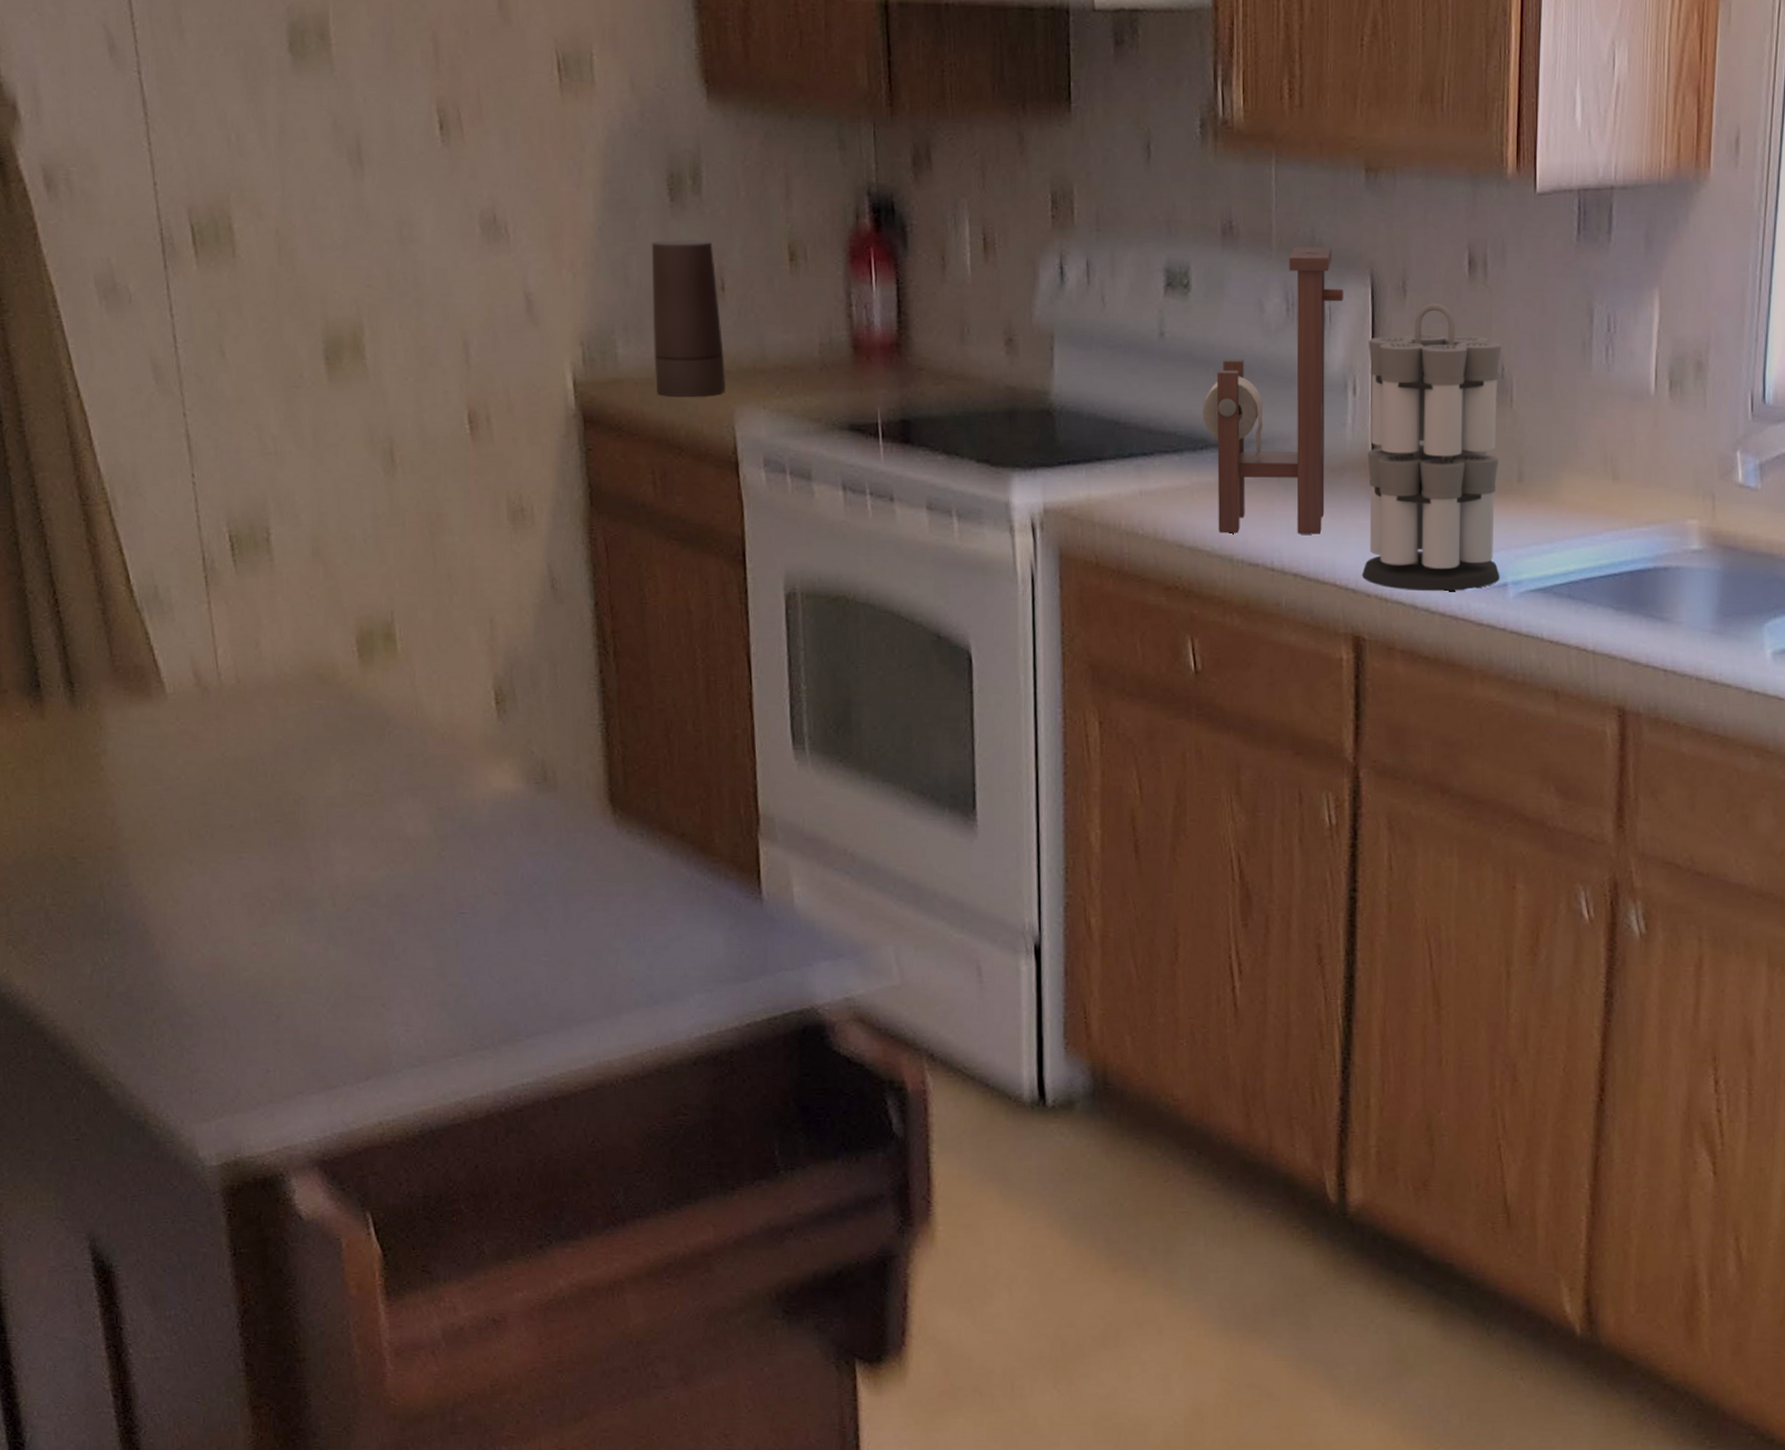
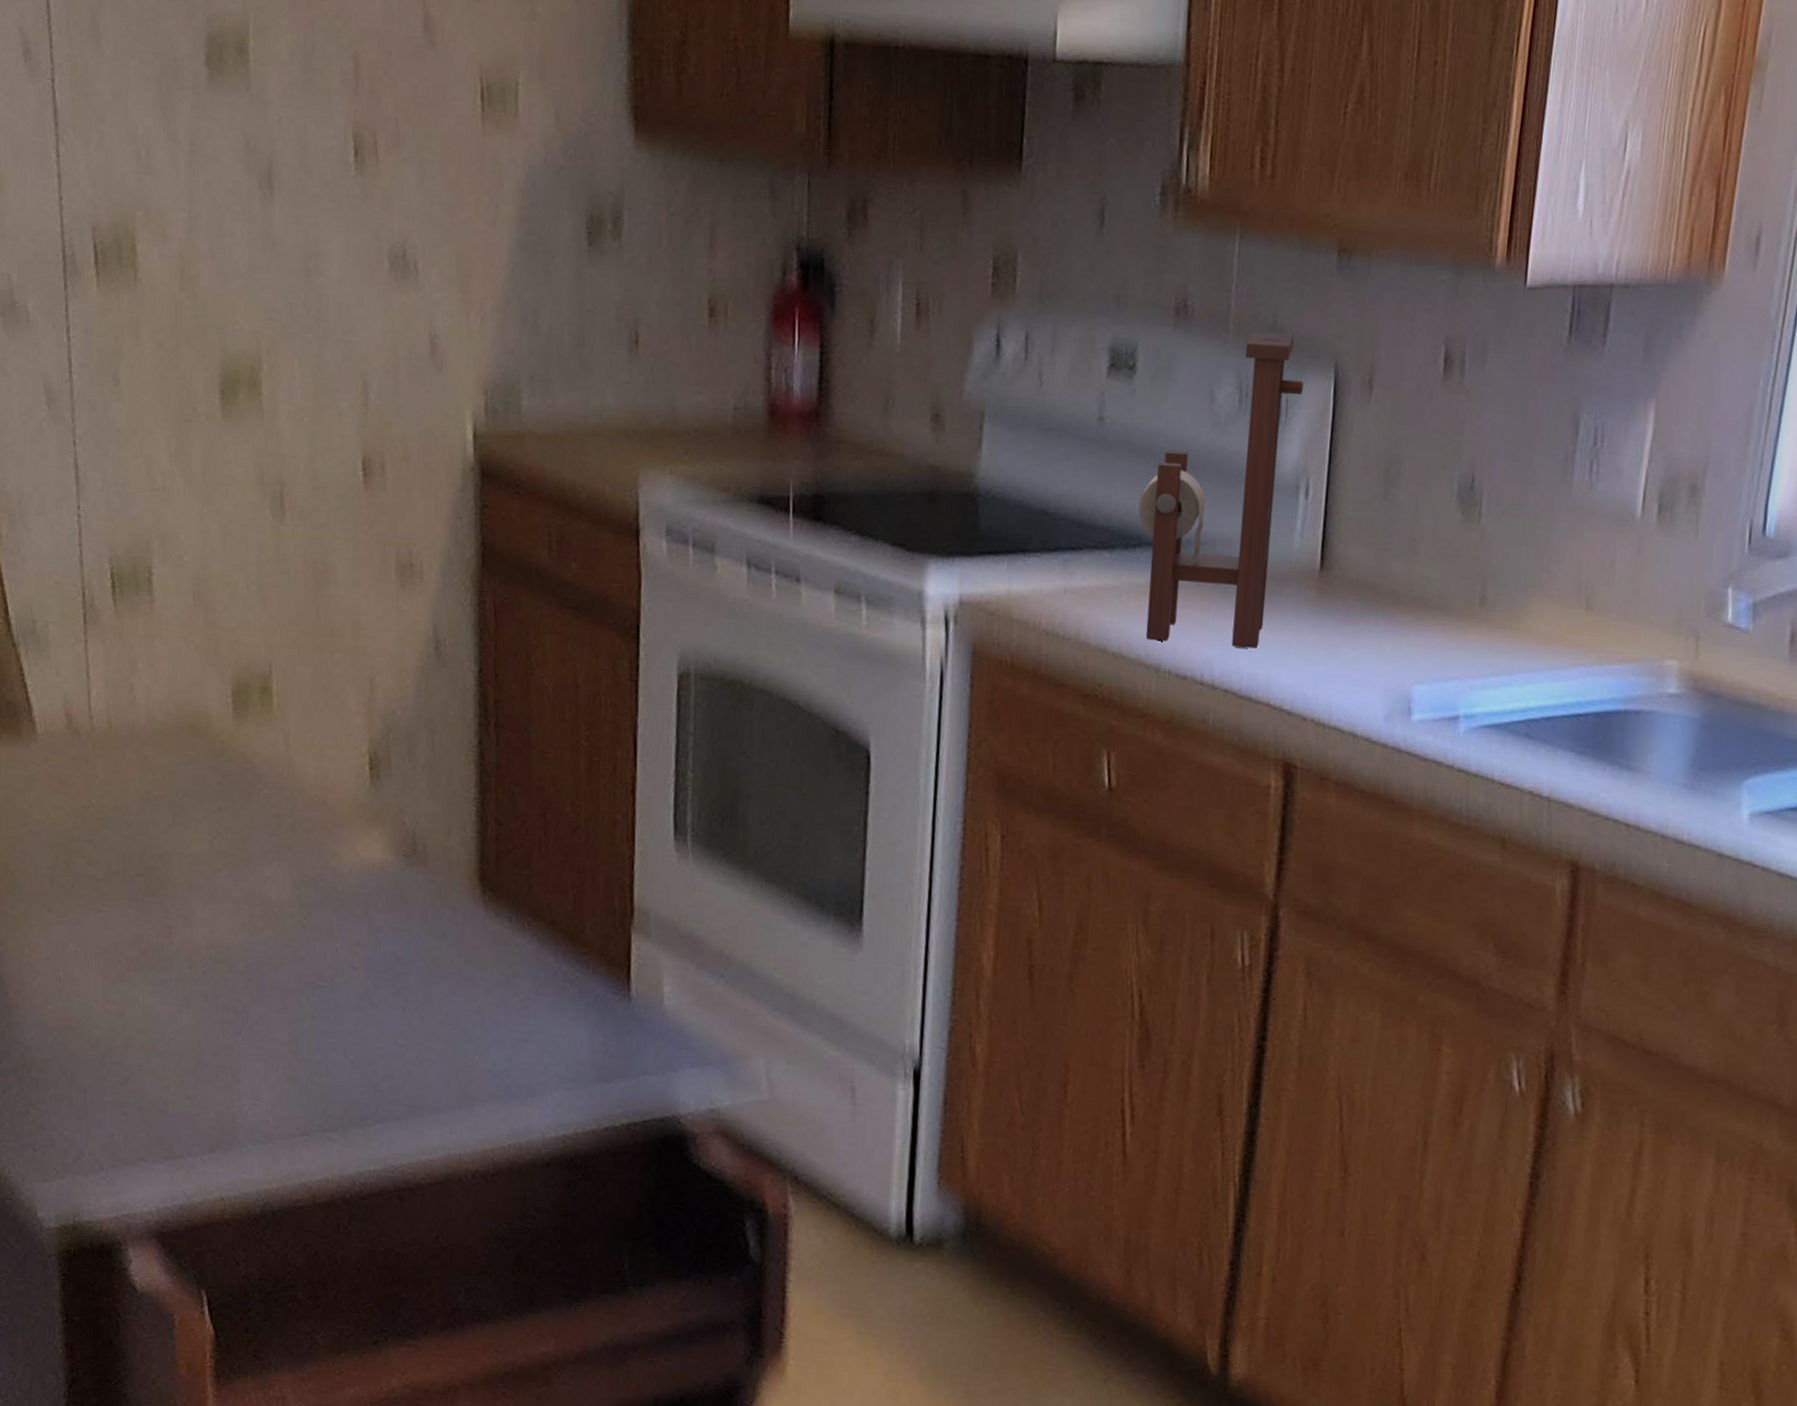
canister: present [651,239,725,397] -> none [558,286,634,457]
spice rack: present [1361,303,1502,592] -> none [1298,402,1474,721]

